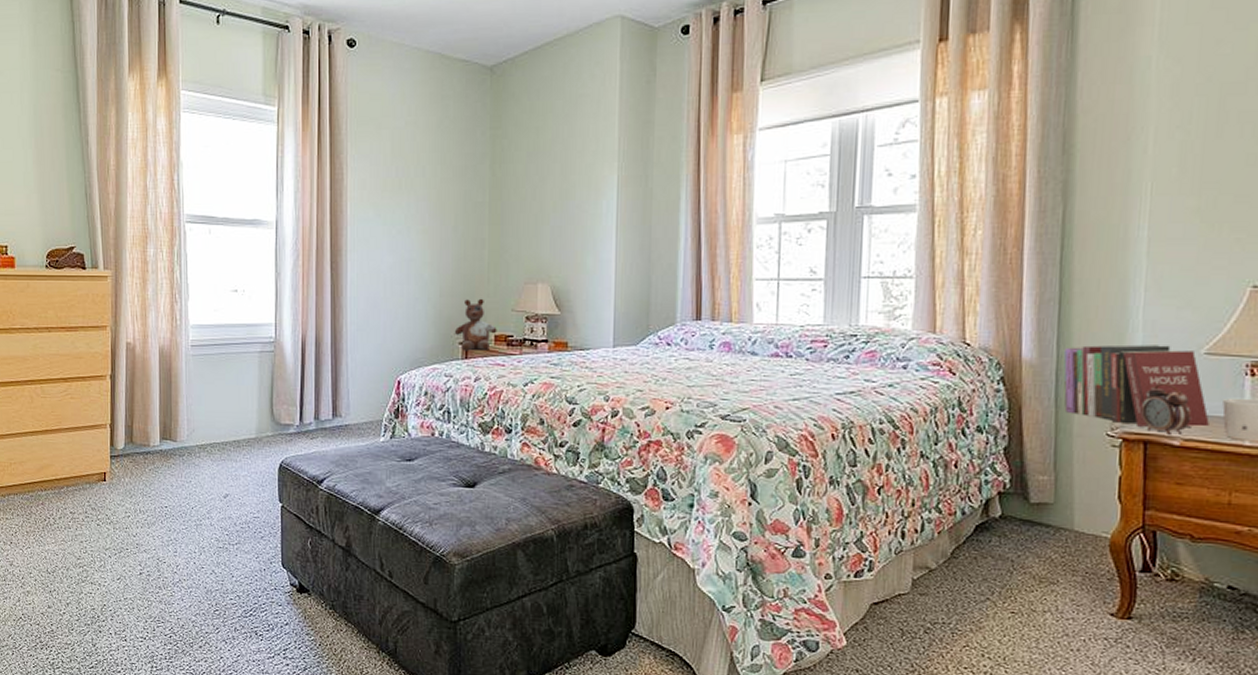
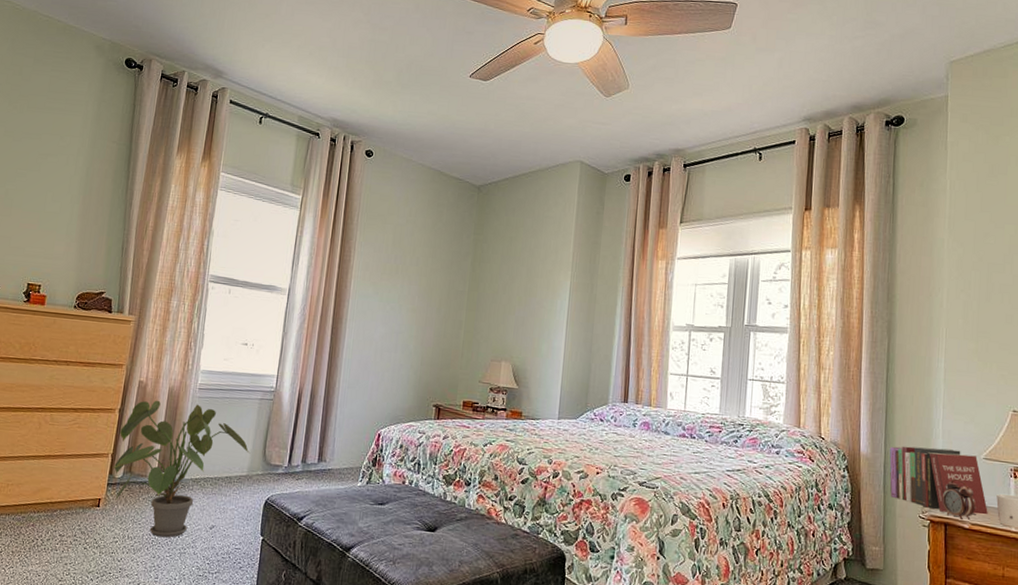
house plant: none [113,362,257,510] -> present [113,400,251,538]
stuffed bear: present [454,298,497,351] -> none [430,369,466,413]

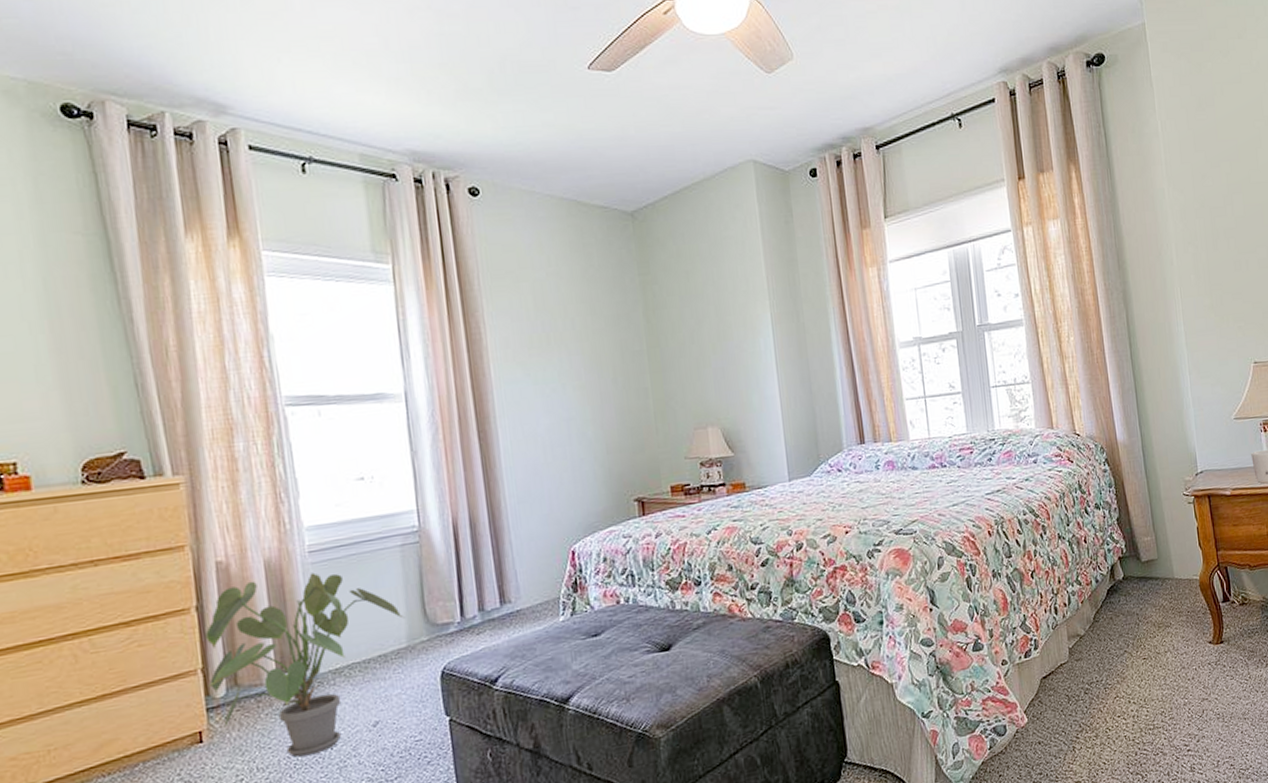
books: present [889,446,988,515] -> none [1145,415,1246,484]
alarm clock: present [942,478,975,520] -> none [1201,445,1234,488]

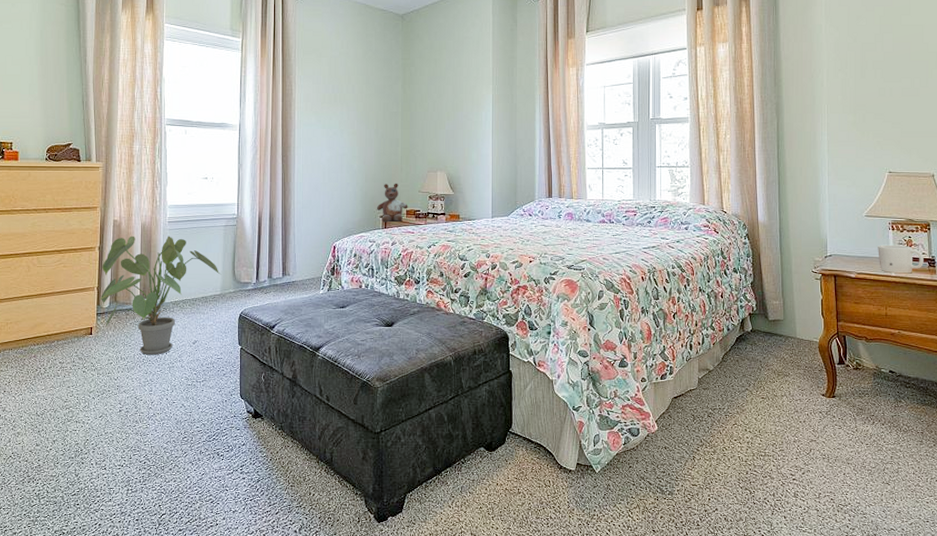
stuffed bear: none [627,450,673,508] -> present [376,183,408,223]

